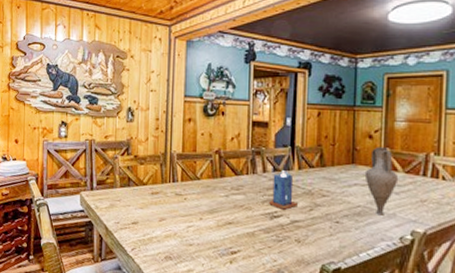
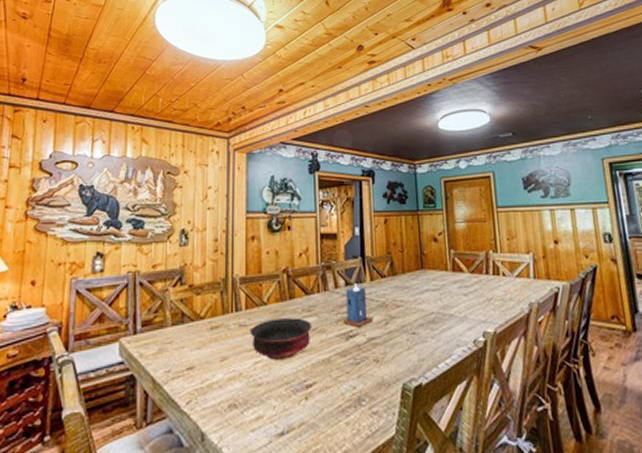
bowl: none [184,192,239,229] -> present [250,318,312,361]
vase: present [364,147,397,216] -> none [434,249,465,320]

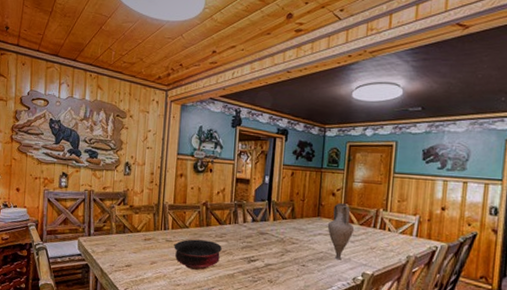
candle: present [343,284,373,327] -> none [247,221,271,255]
vase: none [434,249,465,320] -> present [327,203,354,260]

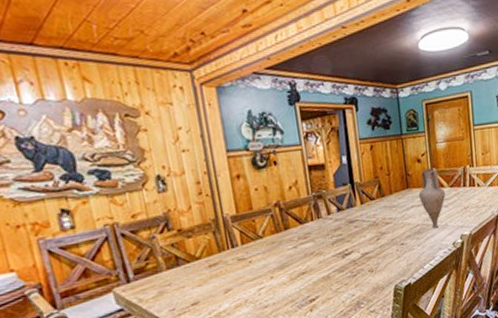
bowl: present [174,239,222,271] -> none [249,245,309,285]

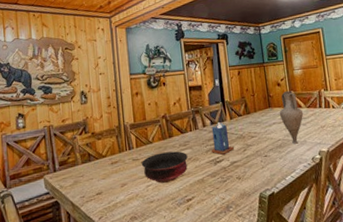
bowl: none [249,245,309,285] -> present [141,151,188,184]
candle: none [338,208,365,246] -> present [211,122,234,155]

